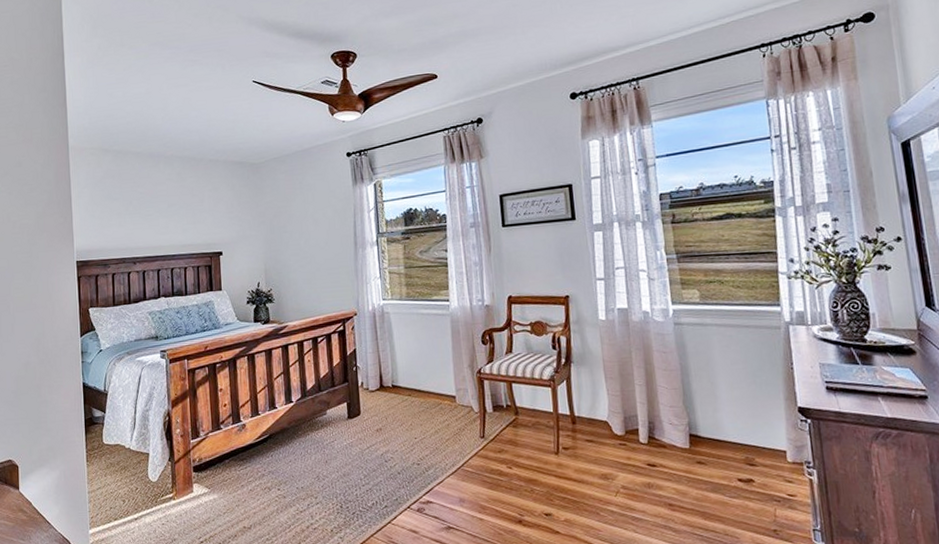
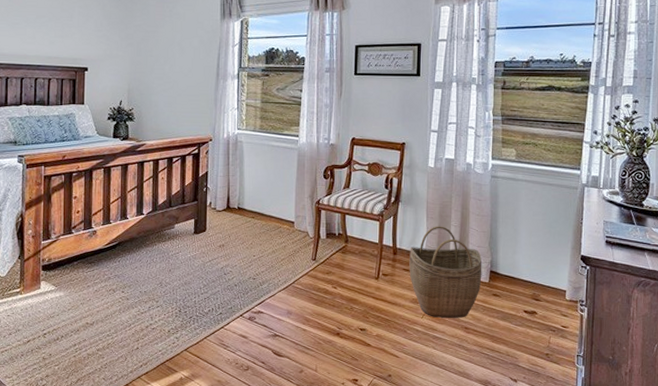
woven basket: none [590,386,681,495] -> present [409,226,482,318]

